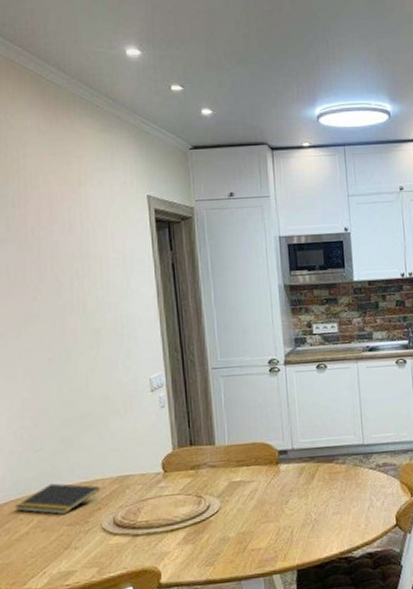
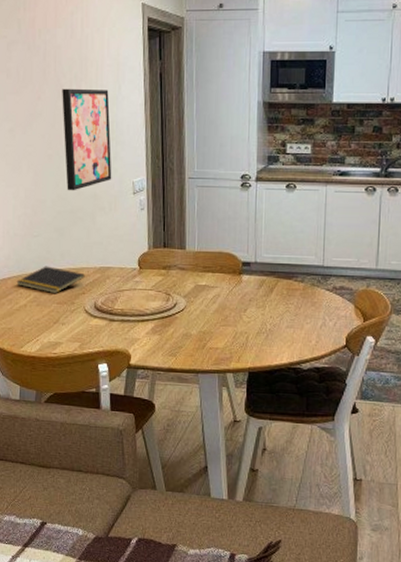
wall art: none [61,284,126,396] -> present [62,88,112,191]

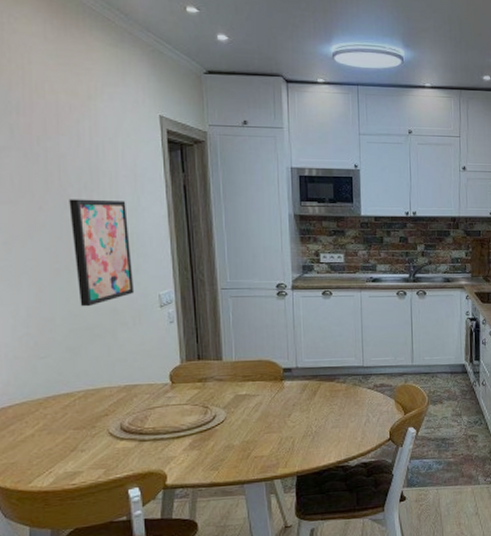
notepad: present [16,266,85,294] -> none [19,389,107,419]

